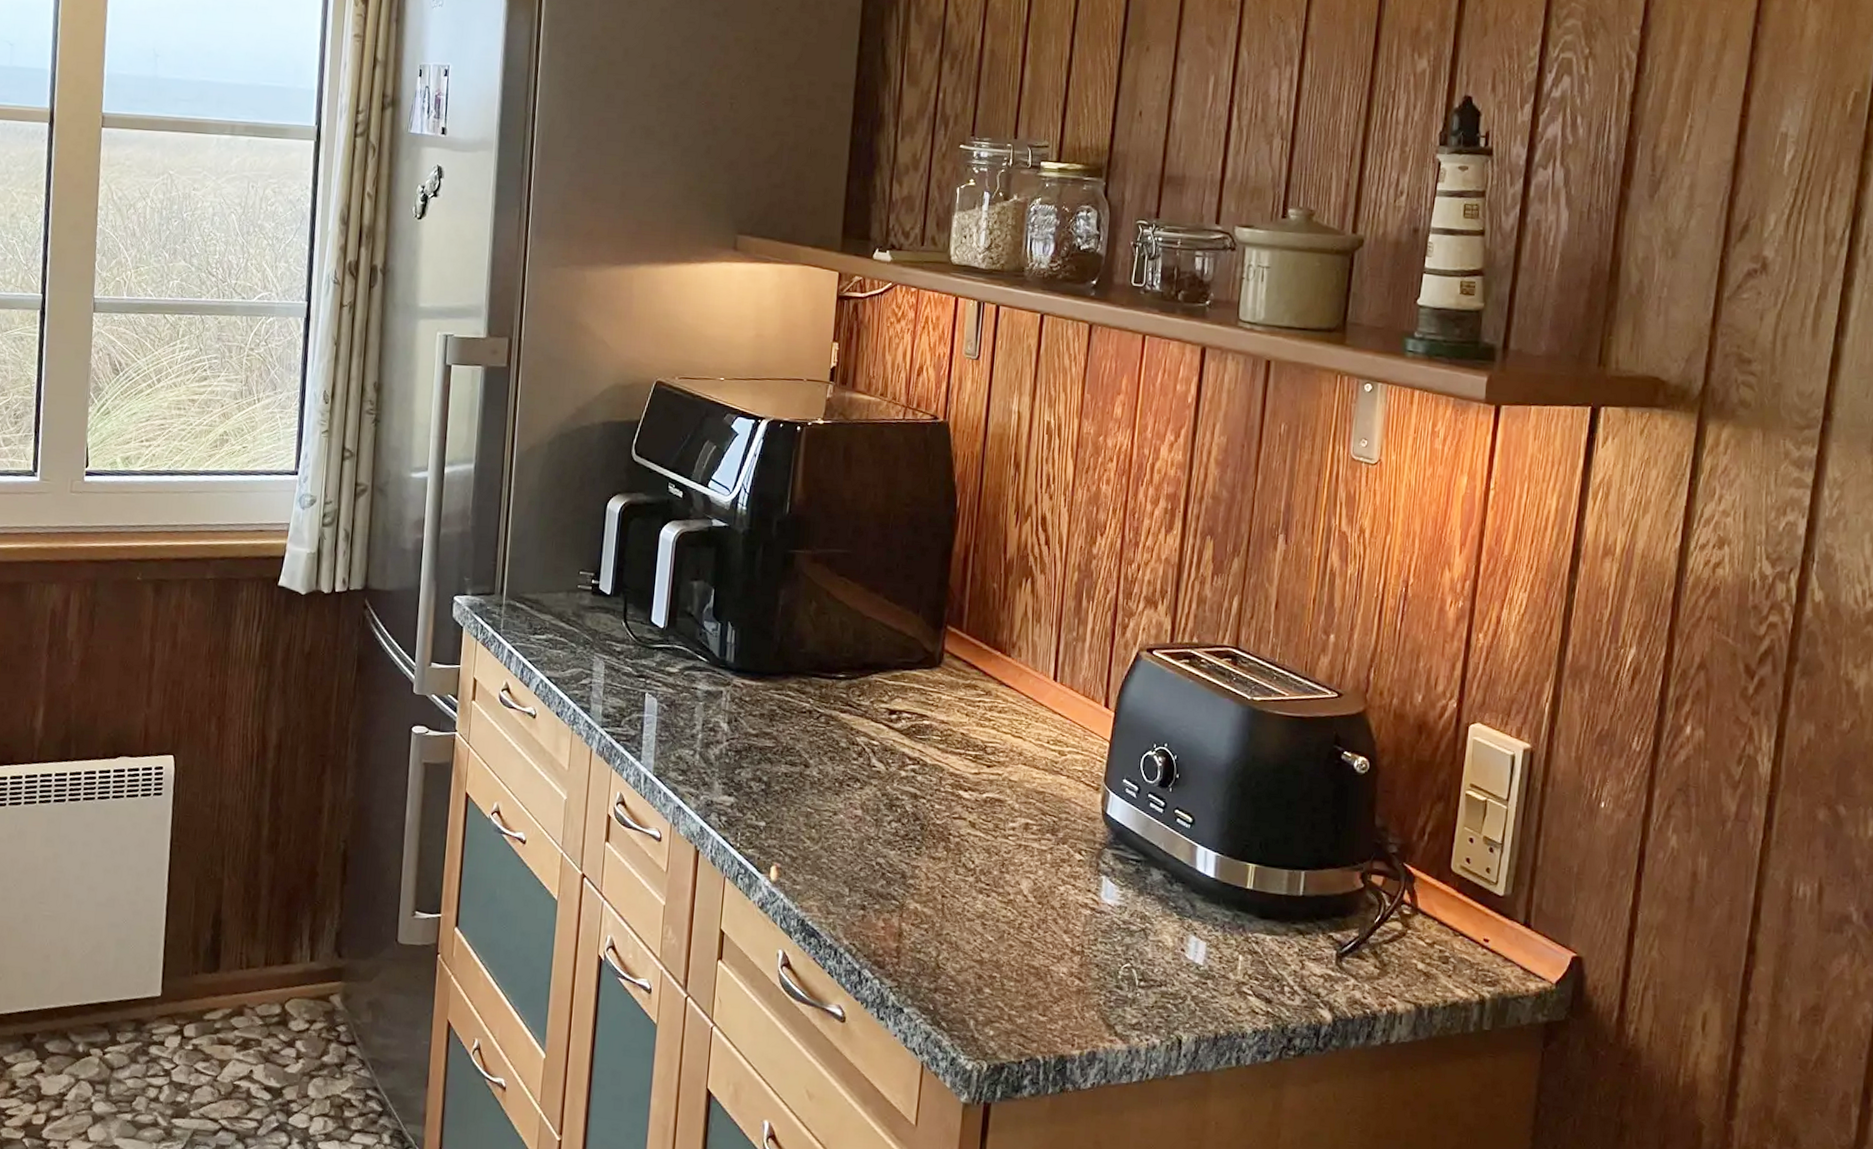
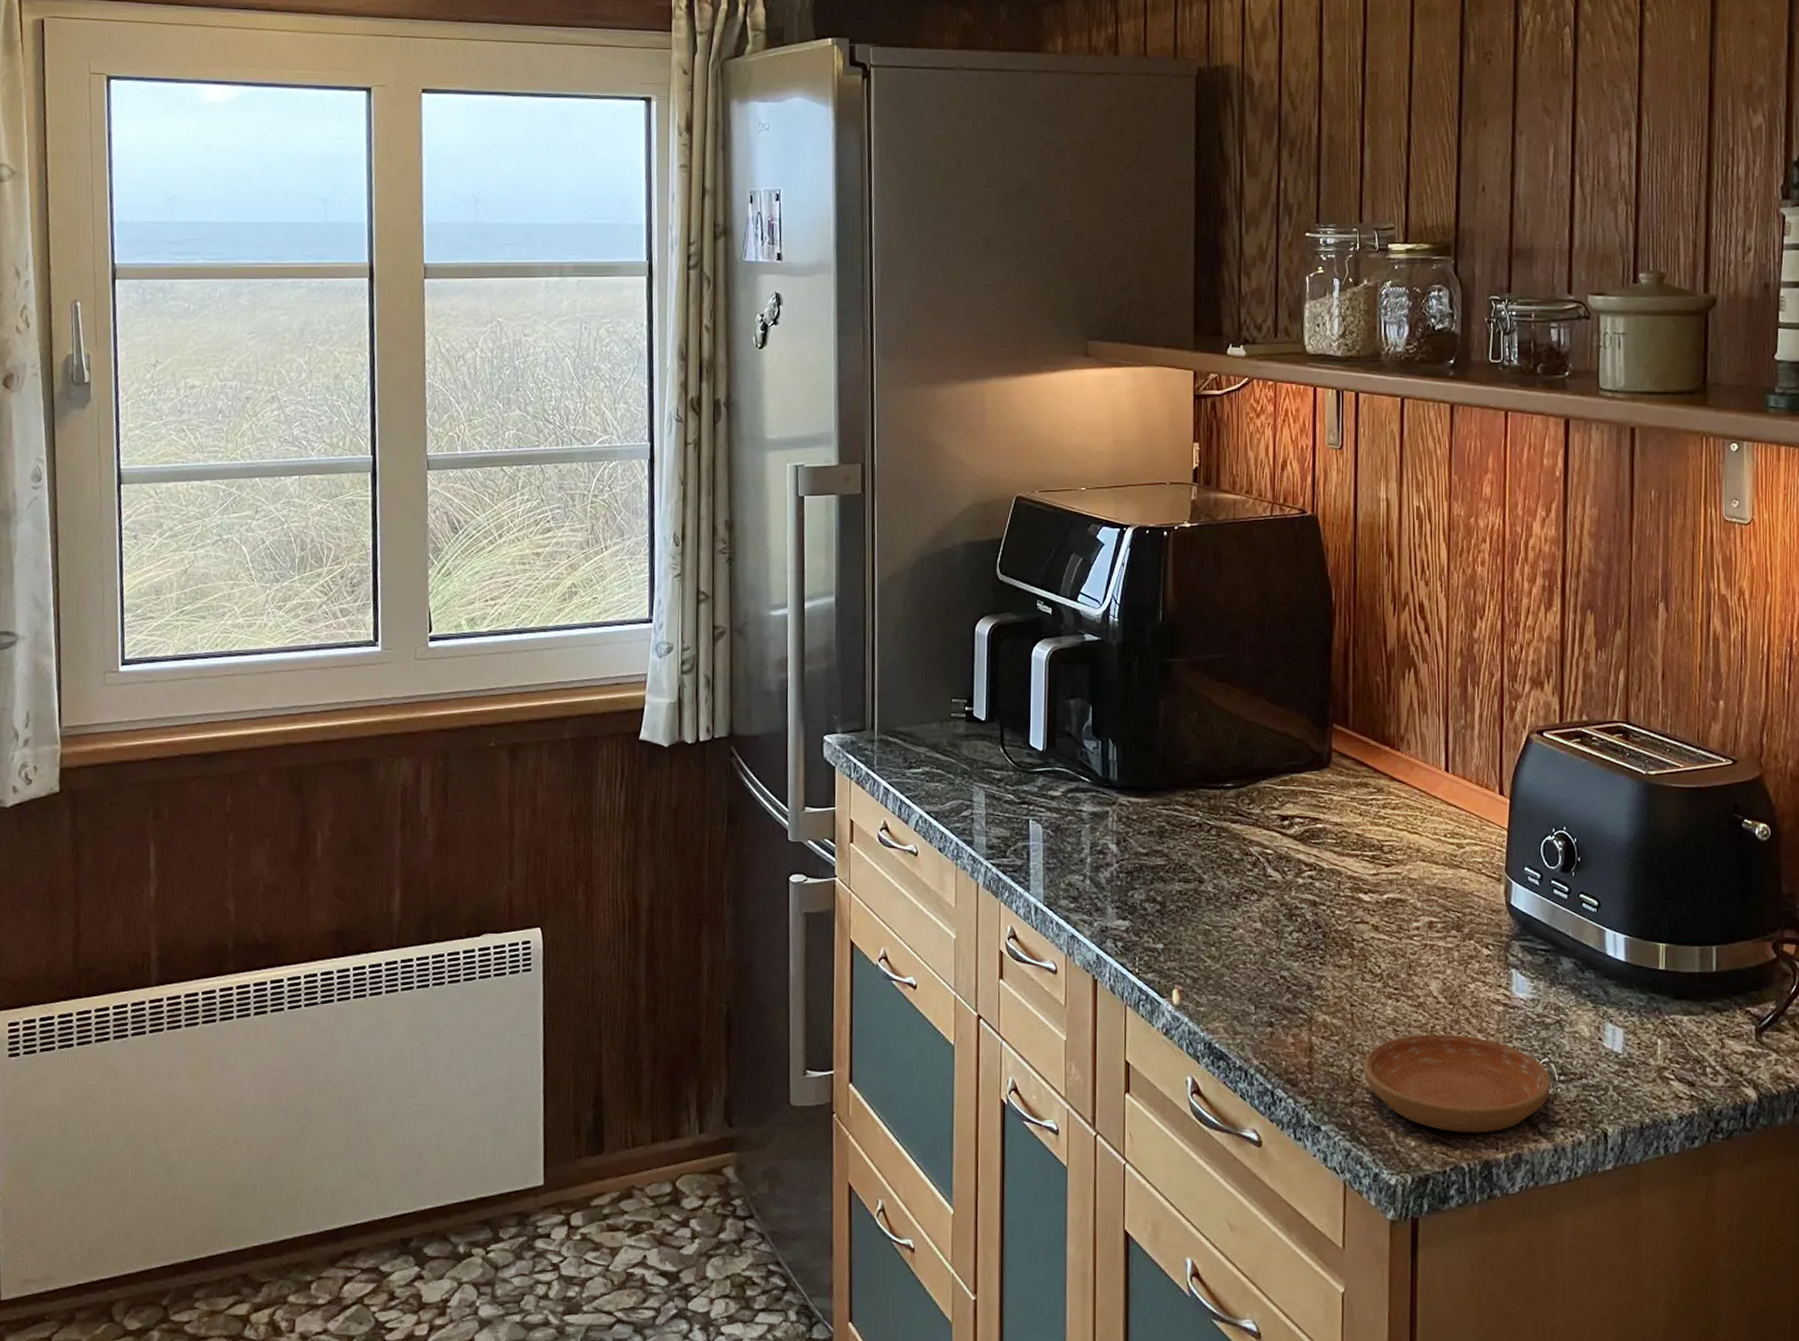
saucer: none [950,930,1131,1029] -> present [1364,1034,1551,1133]

